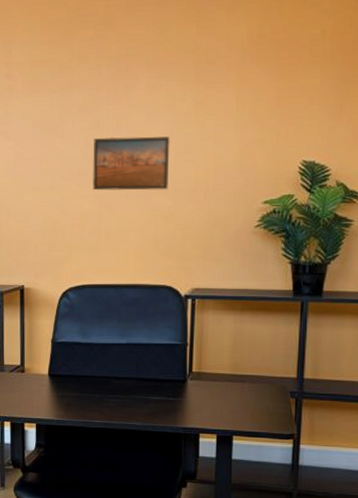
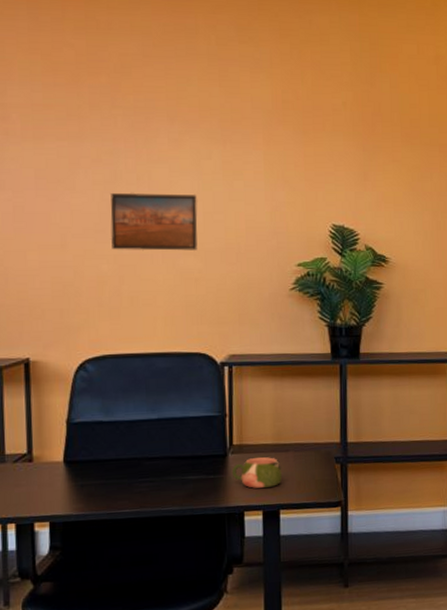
mug: none [190,386,236,415] -> present [231,457,282,489]

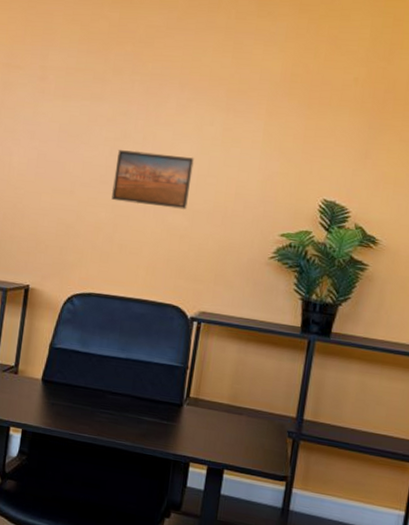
mug: present [231,457,282,489] -> none [184,413,232,446]

